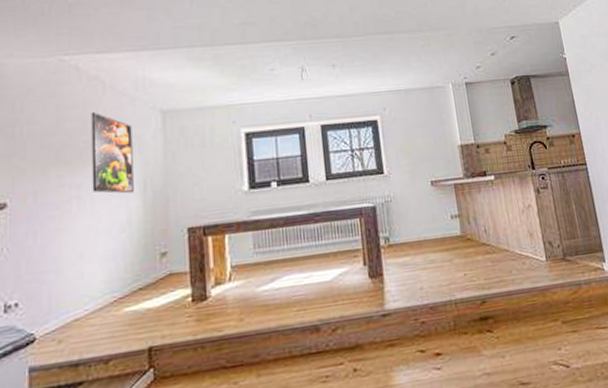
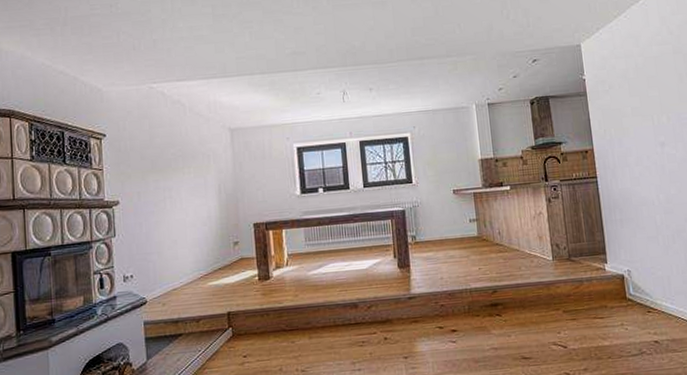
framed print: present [91,111,134,194] -> none [176,129,211,195]

